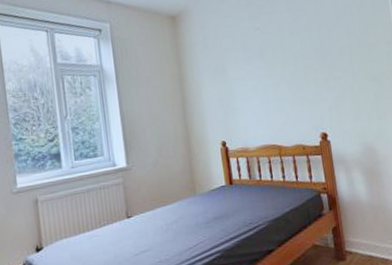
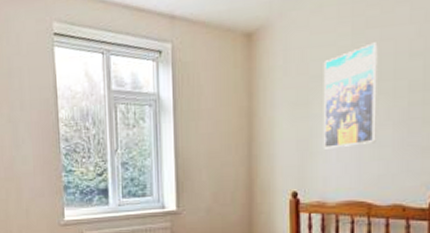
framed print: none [231,24,277,106] -> present [323,42,378,149]

